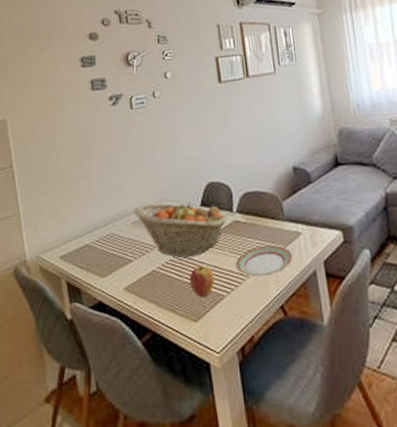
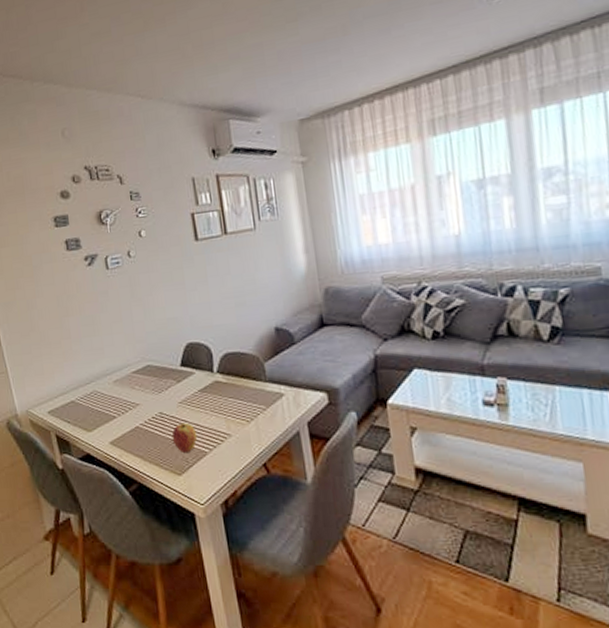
fruit basket: present [133,202,228,259] -> none [114,362,208,416]
plate: present [236,244,293,277] -> none [217,405,276,436]

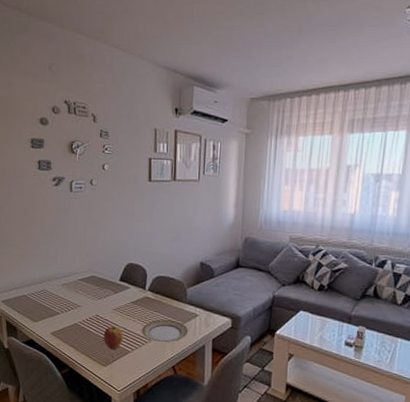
plate: none [217,405,276,436] -> present [142,319,189,343]

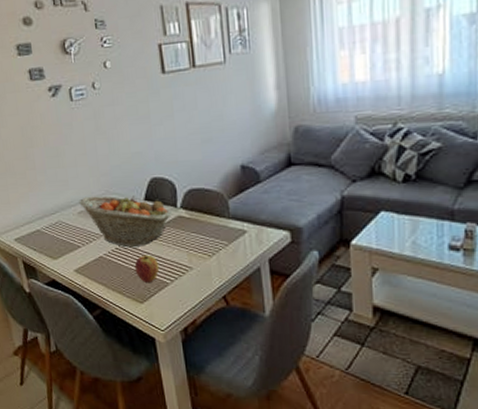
fruit basket: none [64,272,140,319] -> present [79,195,172,248]
plate: present [142,319,189,343] -> none [179,240,237,269]

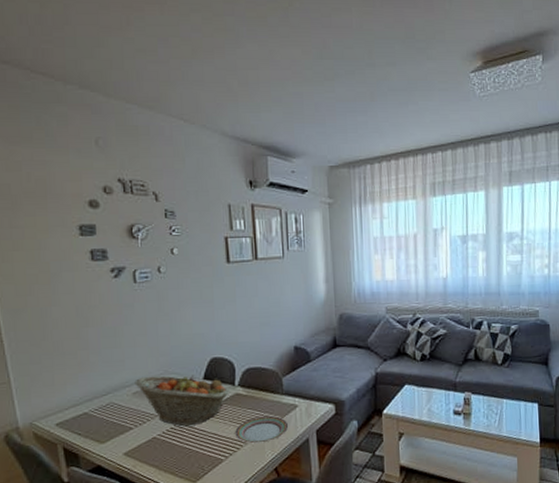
apple: present [134,254,160,284] -> none [189,432,215,462]
plate: none [179,240,237,269] -> present [235,415,289,444]

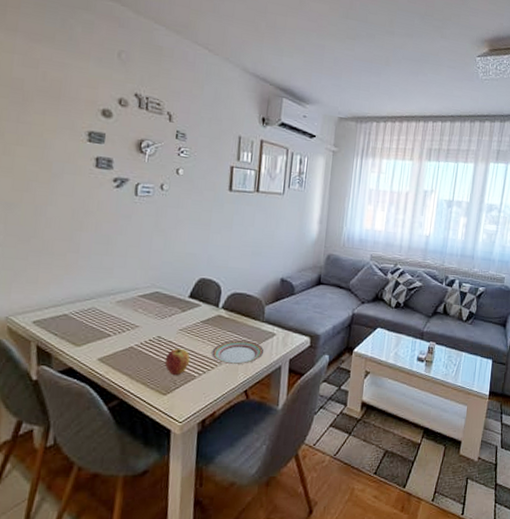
fruit basket: present [135,375,229,427] -> none [120,287,212,341]
apple: none [189,432,215,462] -> present [164,348,190,376]

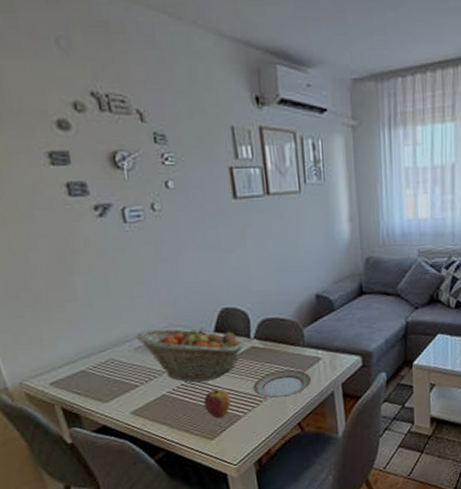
fruit basket: none [120,287,212,341] -> present [136,327,244,383]

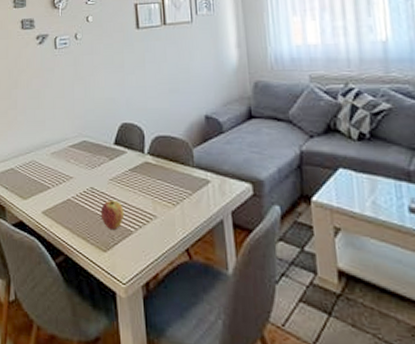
fruit basket: present [136,327,244,383] -> none [53,138,139,192]
plate: present [253,369,312,399] -> none [145,188,201,219]

